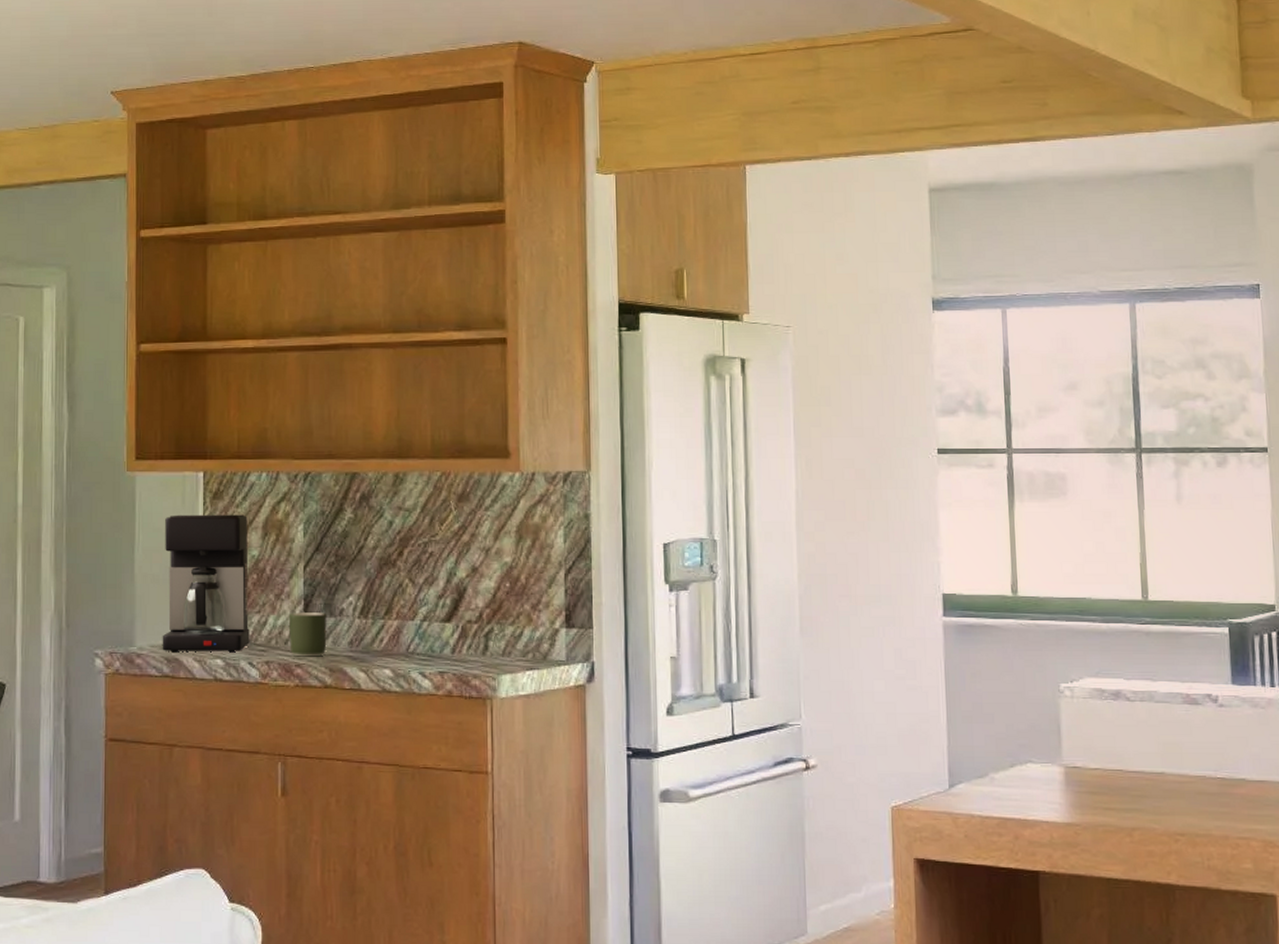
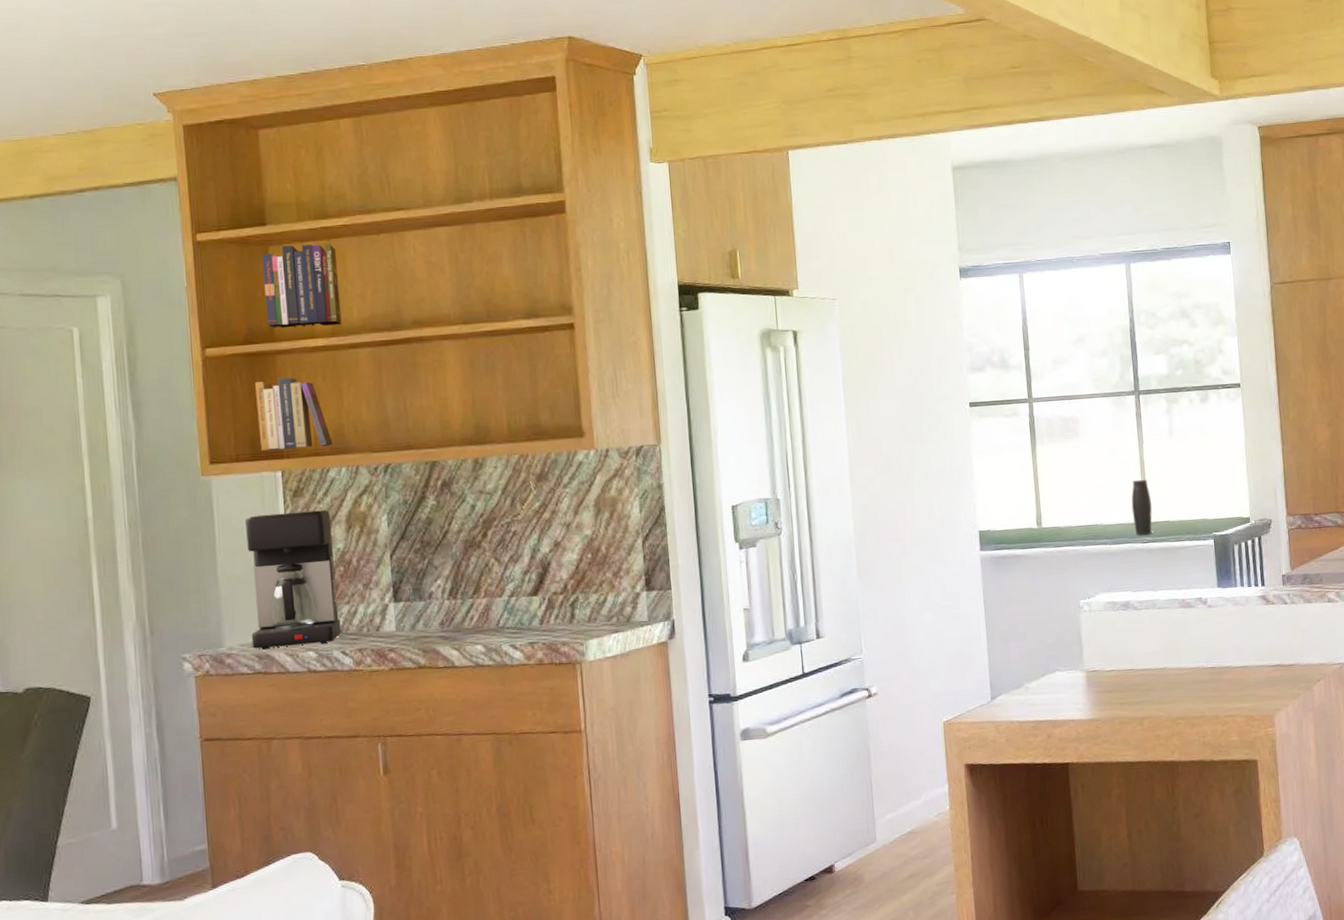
books: none [185,377,255,450] -> present [255,377,333,451]
books: none [200,245,273,328] -> present [262,244,342,329]
mug: present [288,612,327,657] -> none [378,597,418,642]
vase: none [1127,551,1153,615] -> present [1131,480,1152,535]

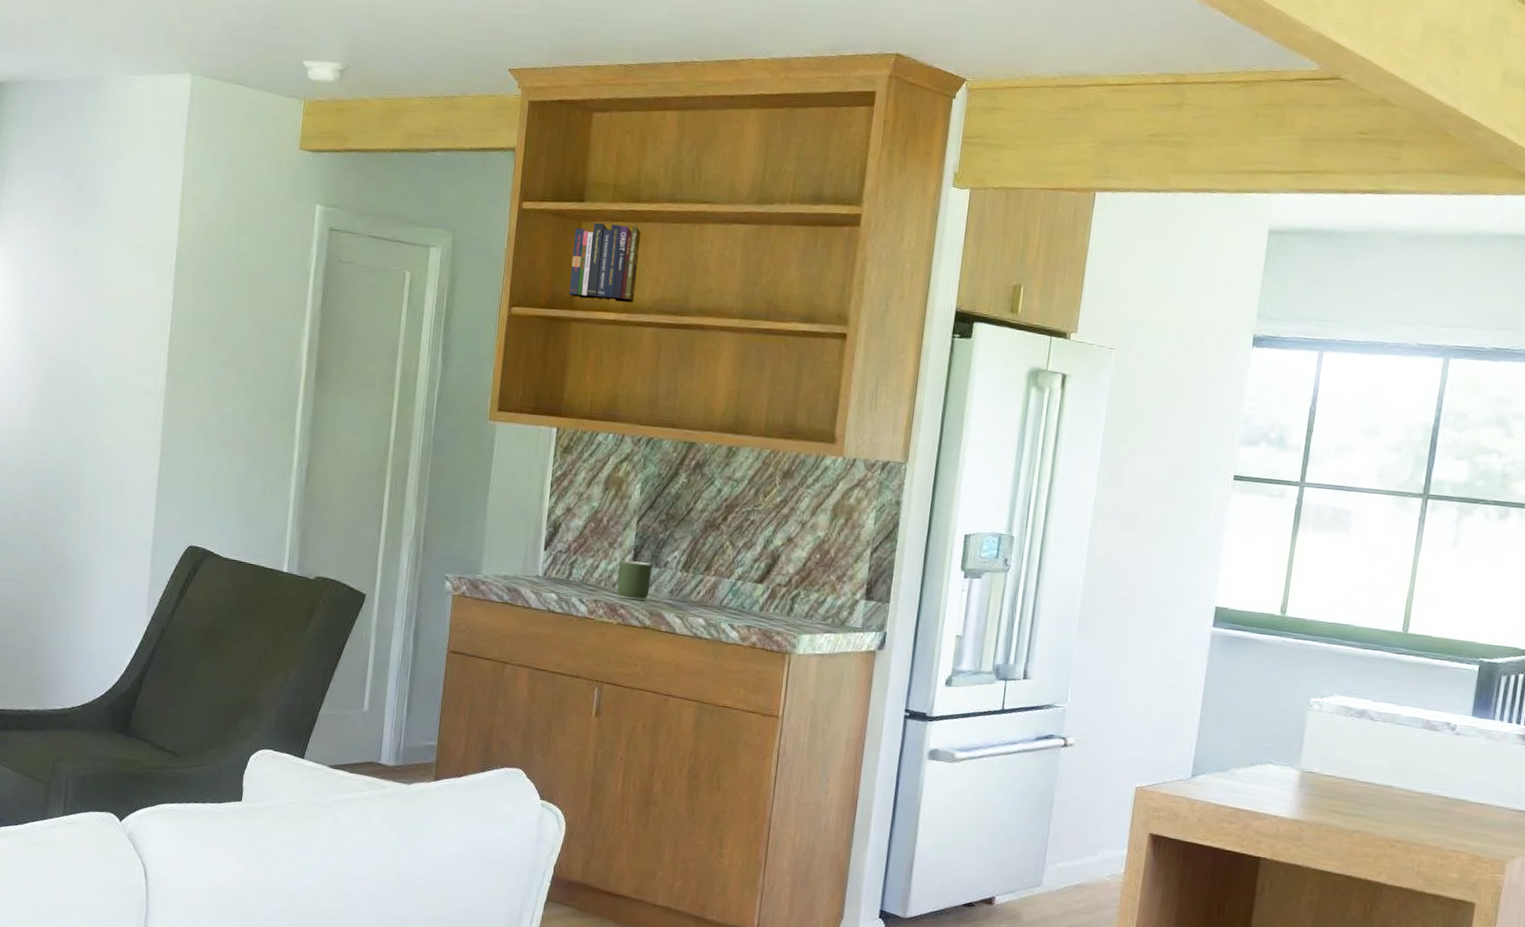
coffee maker: present [245,510,341,650] -> none [504,463,592,589]
books: present [255,377,333,451] -> none [543,343,606,412]
mug: none [378,597,418,642] -> present [616,560,653,601]
vase: present [1131,480,1152,535] -> none [1389,587,1417,646]

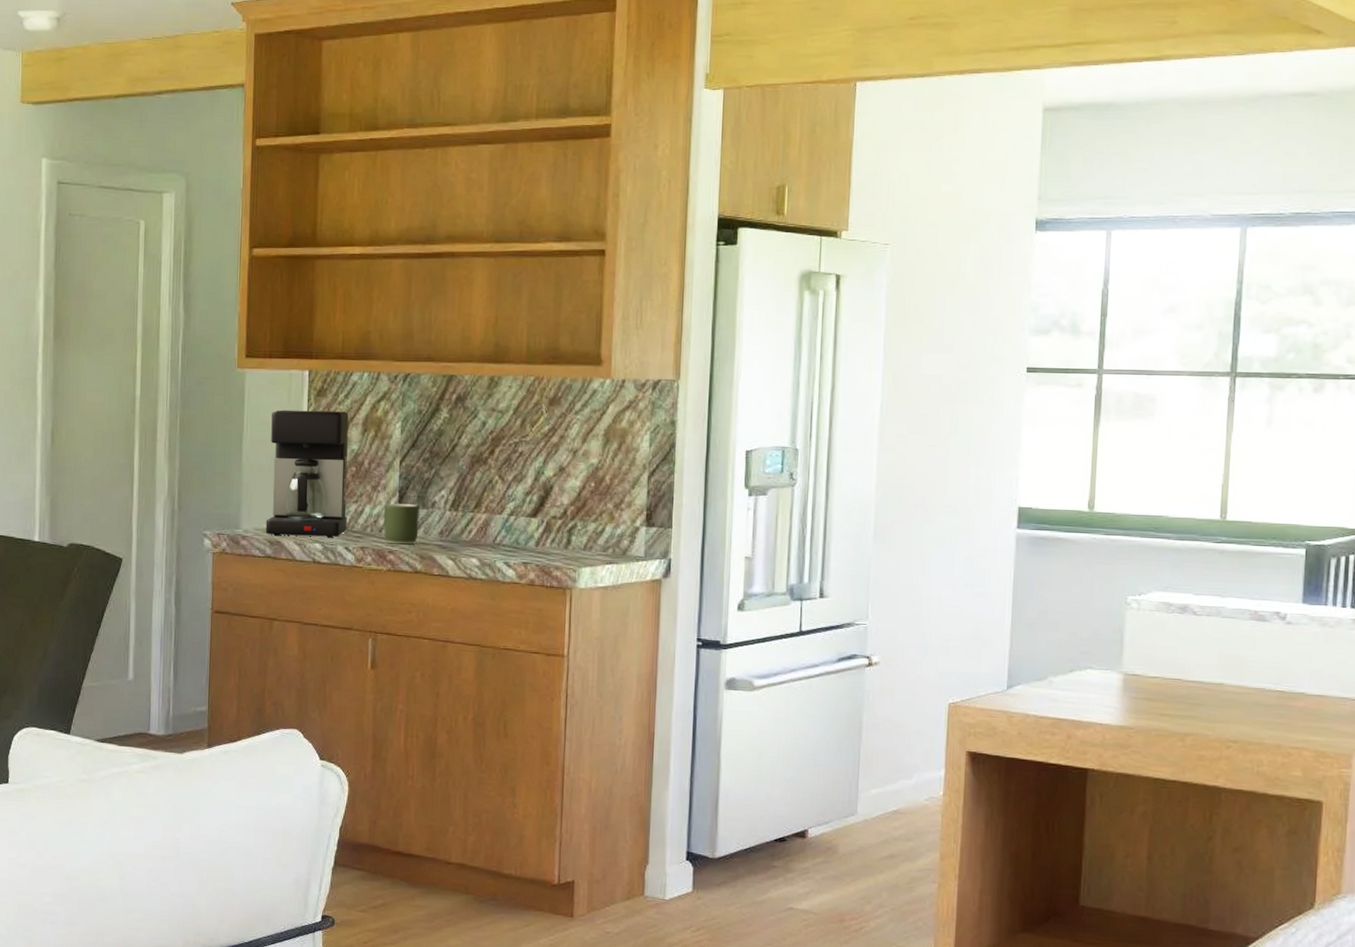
coffee maker: none [504,463,592,589] -> present [265,409,349,538]
books: present [568,223,642,303] -> none [310,155,382,235]

